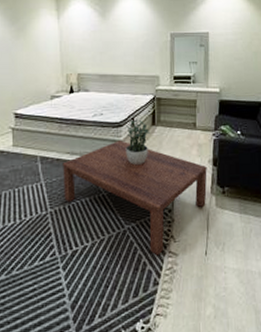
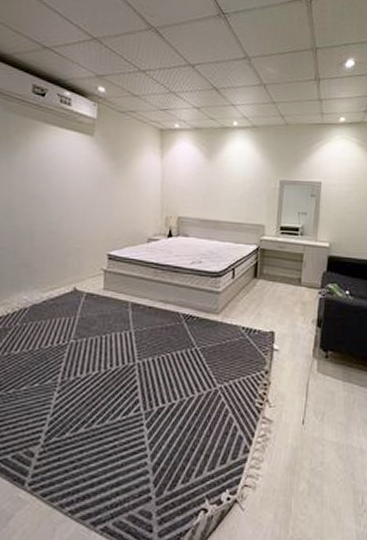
coffee table: present [63,140,207,256] -> none [154,291,310,420]
potted plant: present [125,119,150,166] -> none [223,270,251,320]

